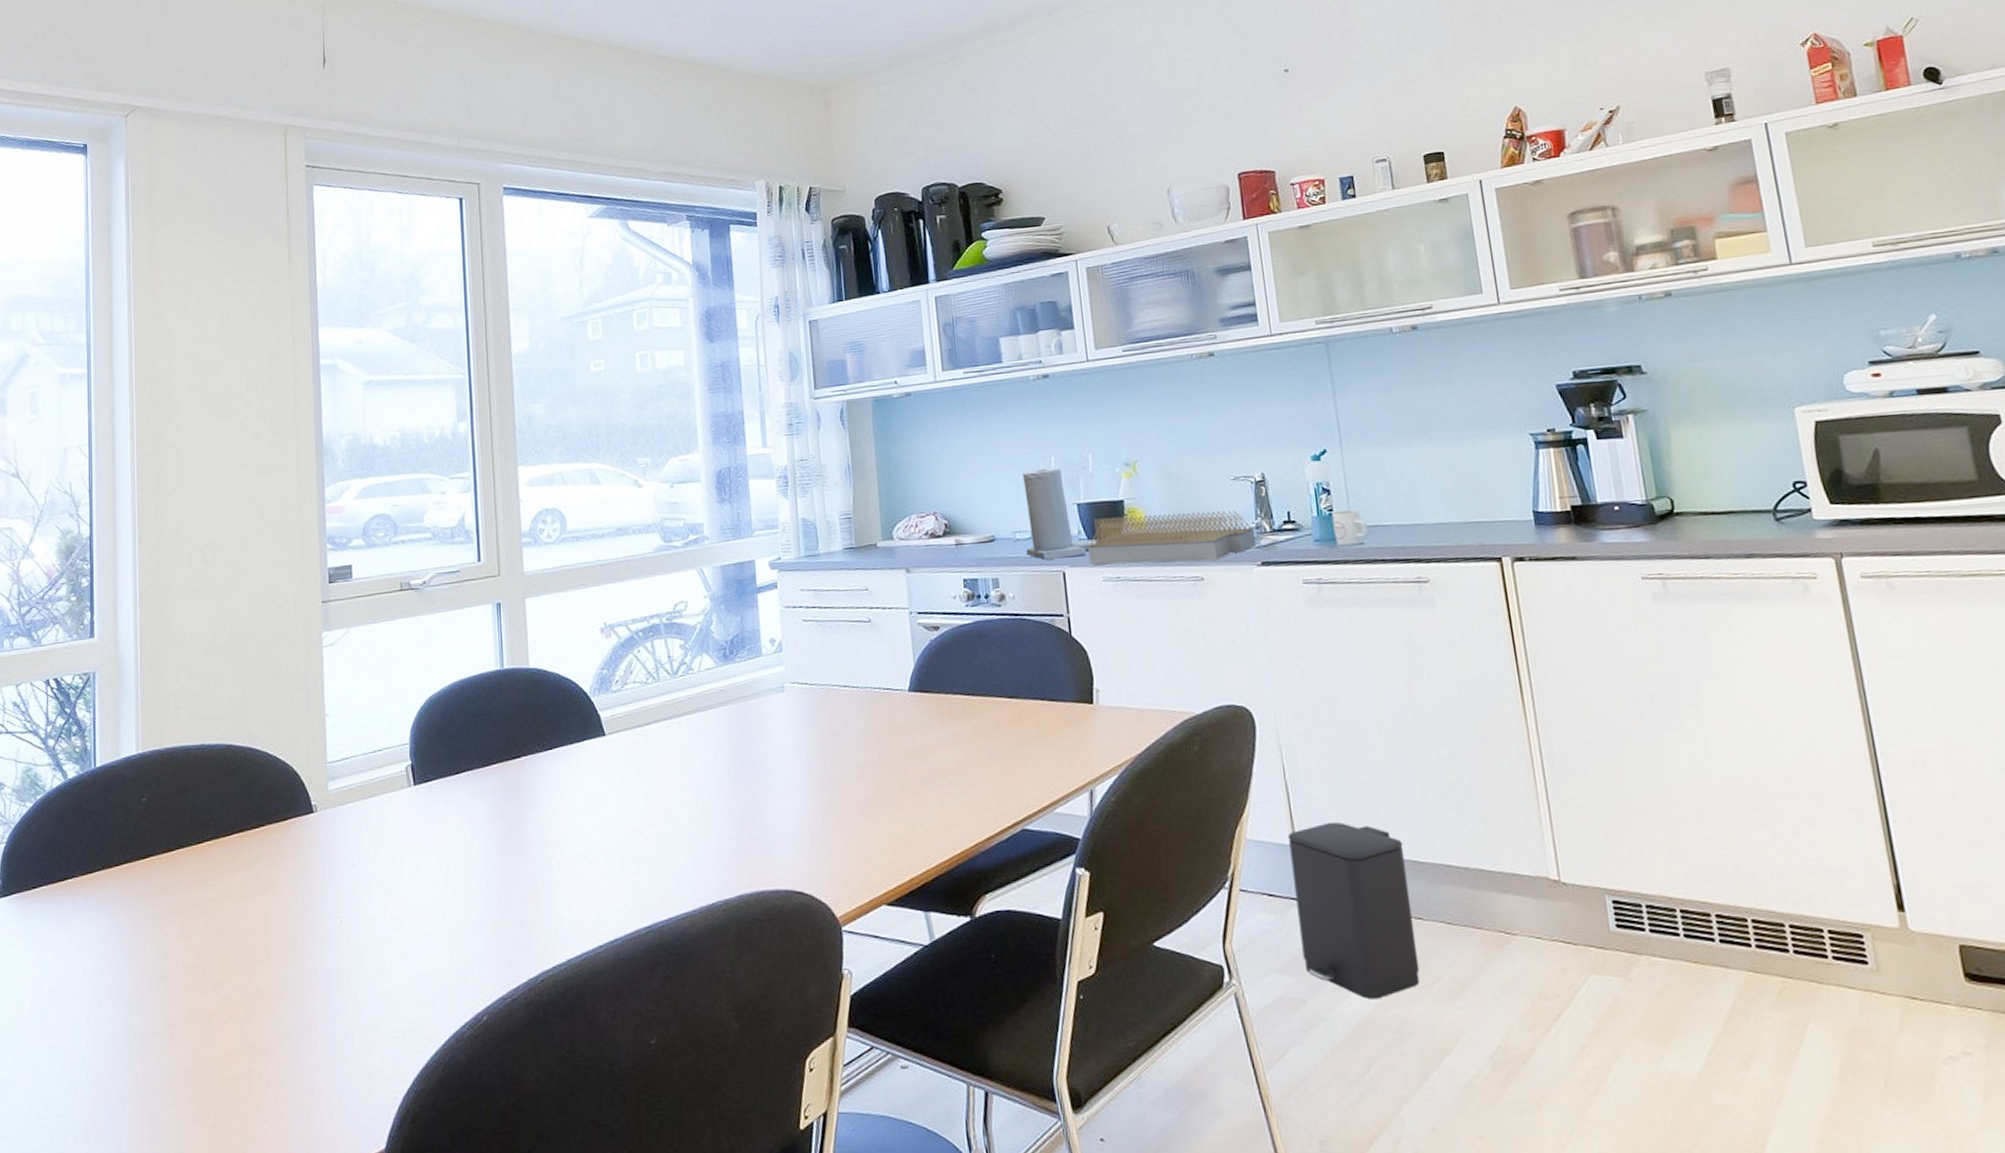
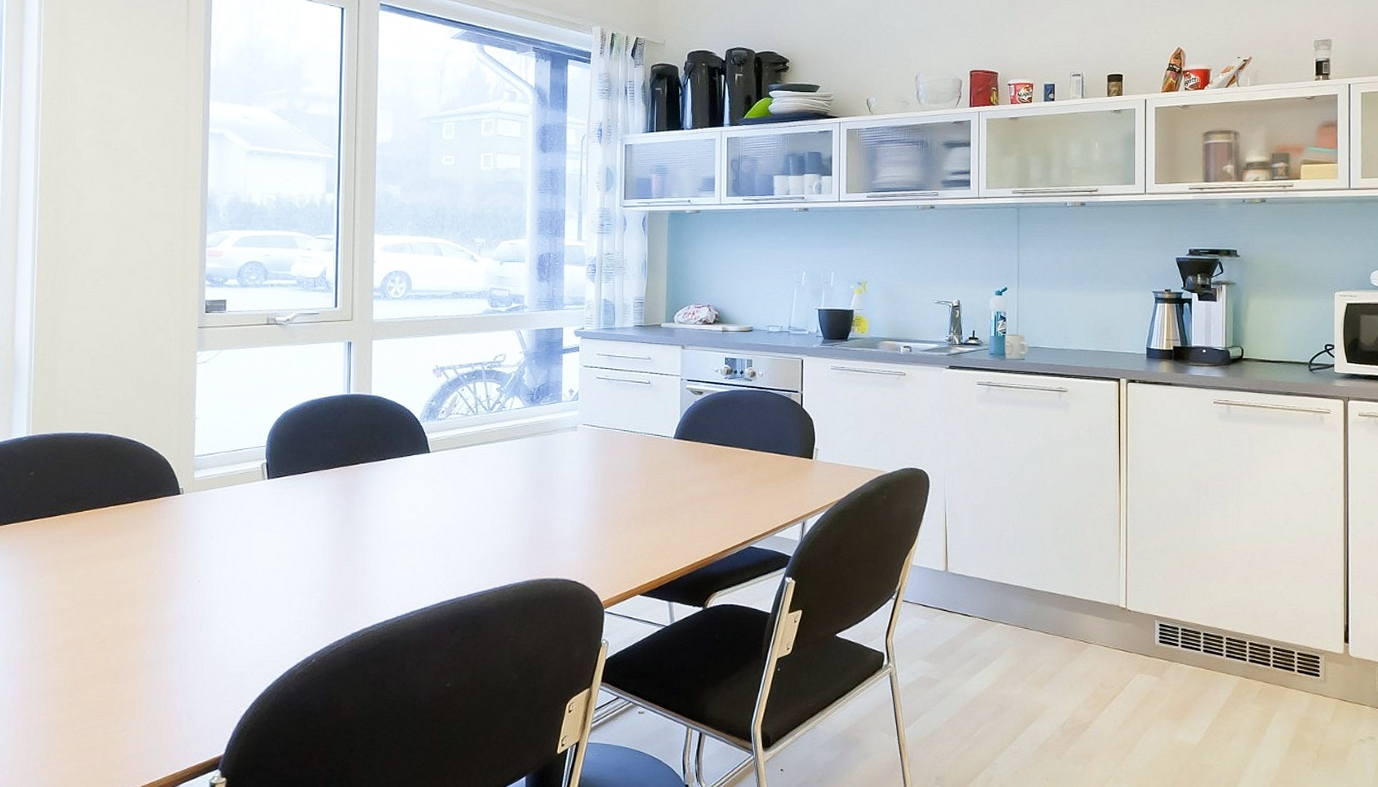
paper towel: present [1023,467,1098,560] -> none [776,280,831,349]
dish rack: present [1088,510,1257,565] -> none [823,322,948,361]
pedal bin: present [1288,821,1420,1000] -> none [942,557,1022,682]

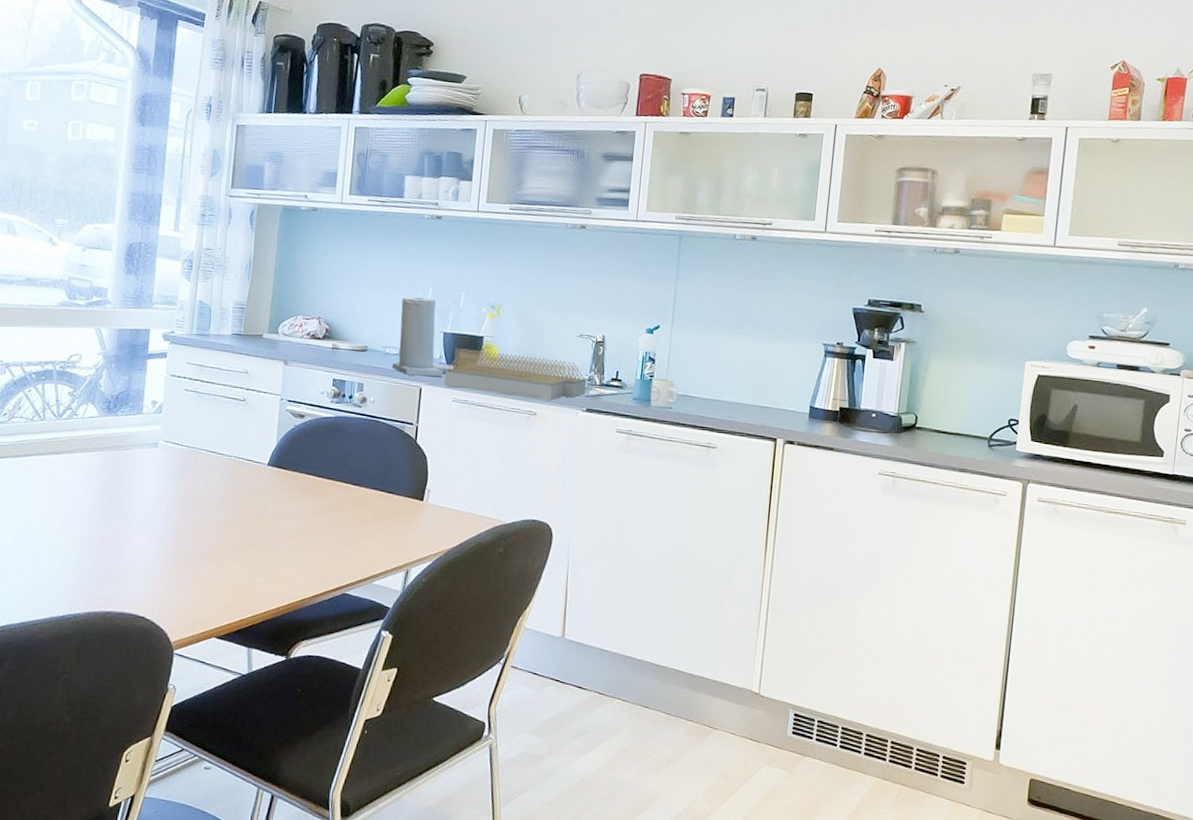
paper towel: none [776,280,831,349] -> present [392,296,455,377]
dish rack: none [823,322,948,361] -> present [444,348,587,401]

